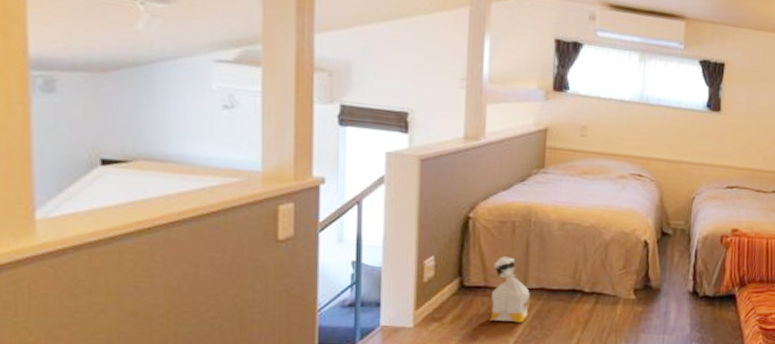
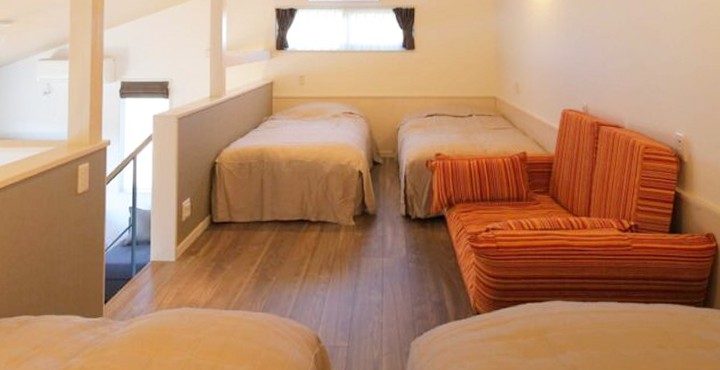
bag: present [489,256,530,323] -> none [234,194,266,253]

